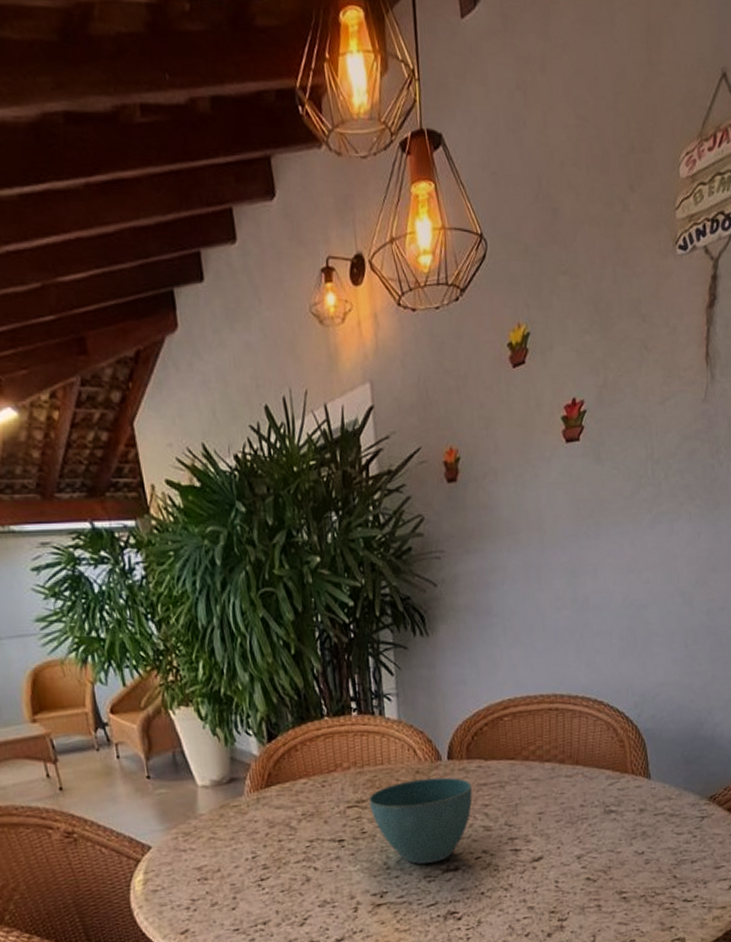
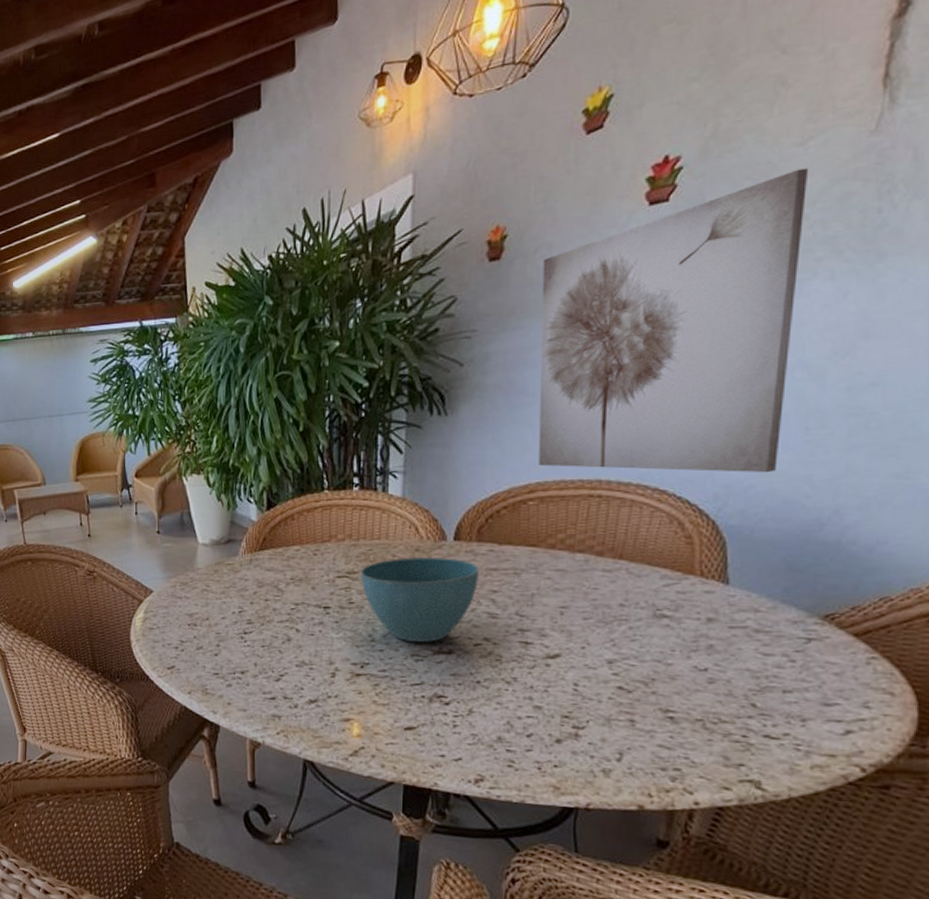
wall art: none [491,424,671,684] -> present [539,168,809,473]

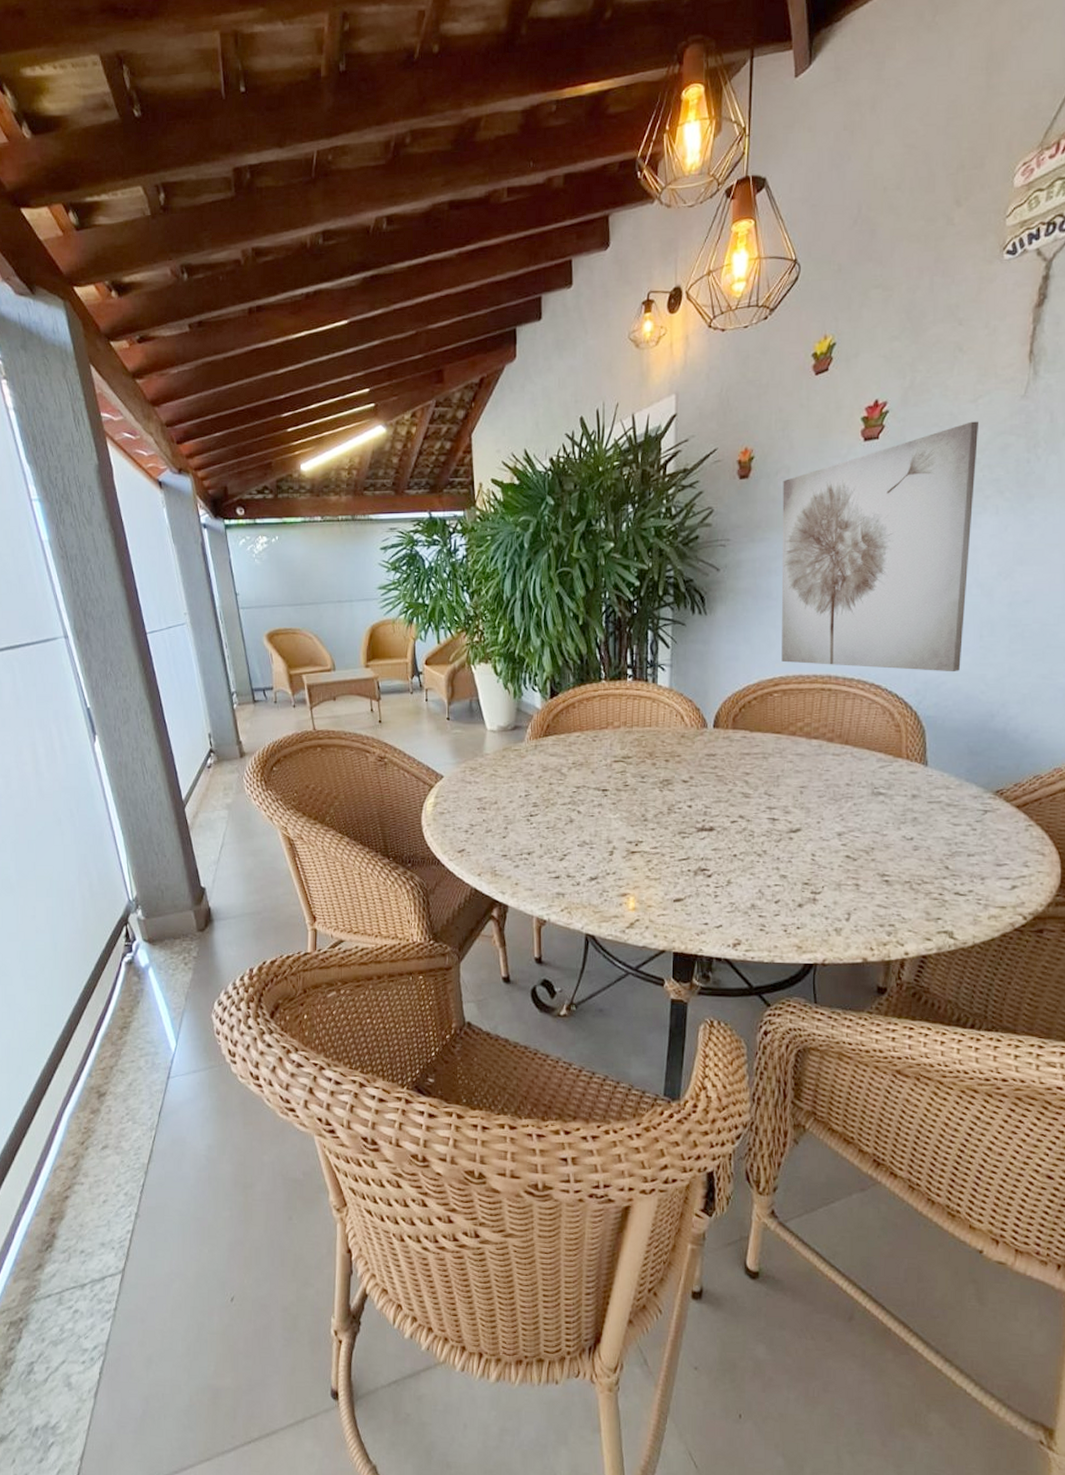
plant pot: present [360,558,479,642] -> none [634,743,734,820]

